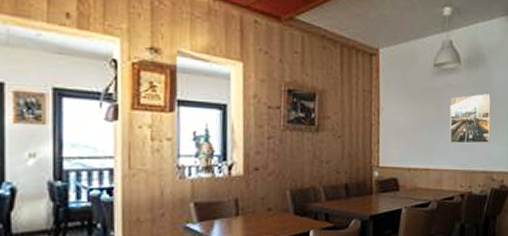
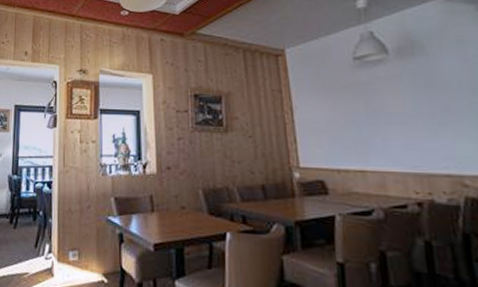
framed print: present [449,94,491,144] -> none [381,84,450,142]

